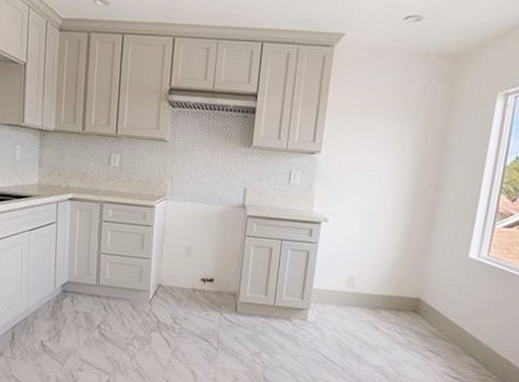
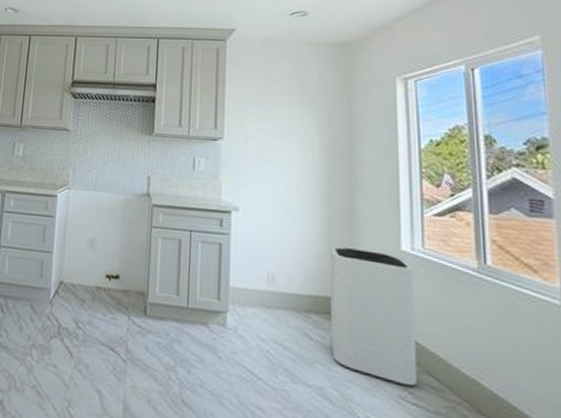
trash can: none [393,253,477,365] -> present [330,246,417,387]

